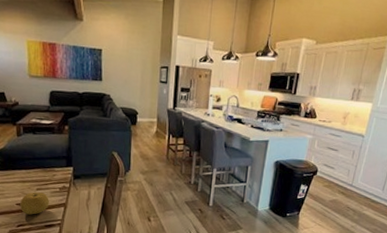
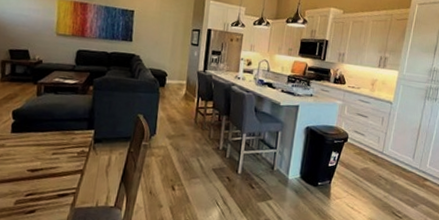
fruit: present [20,192,49,215] -> none [31,156,65,183]

